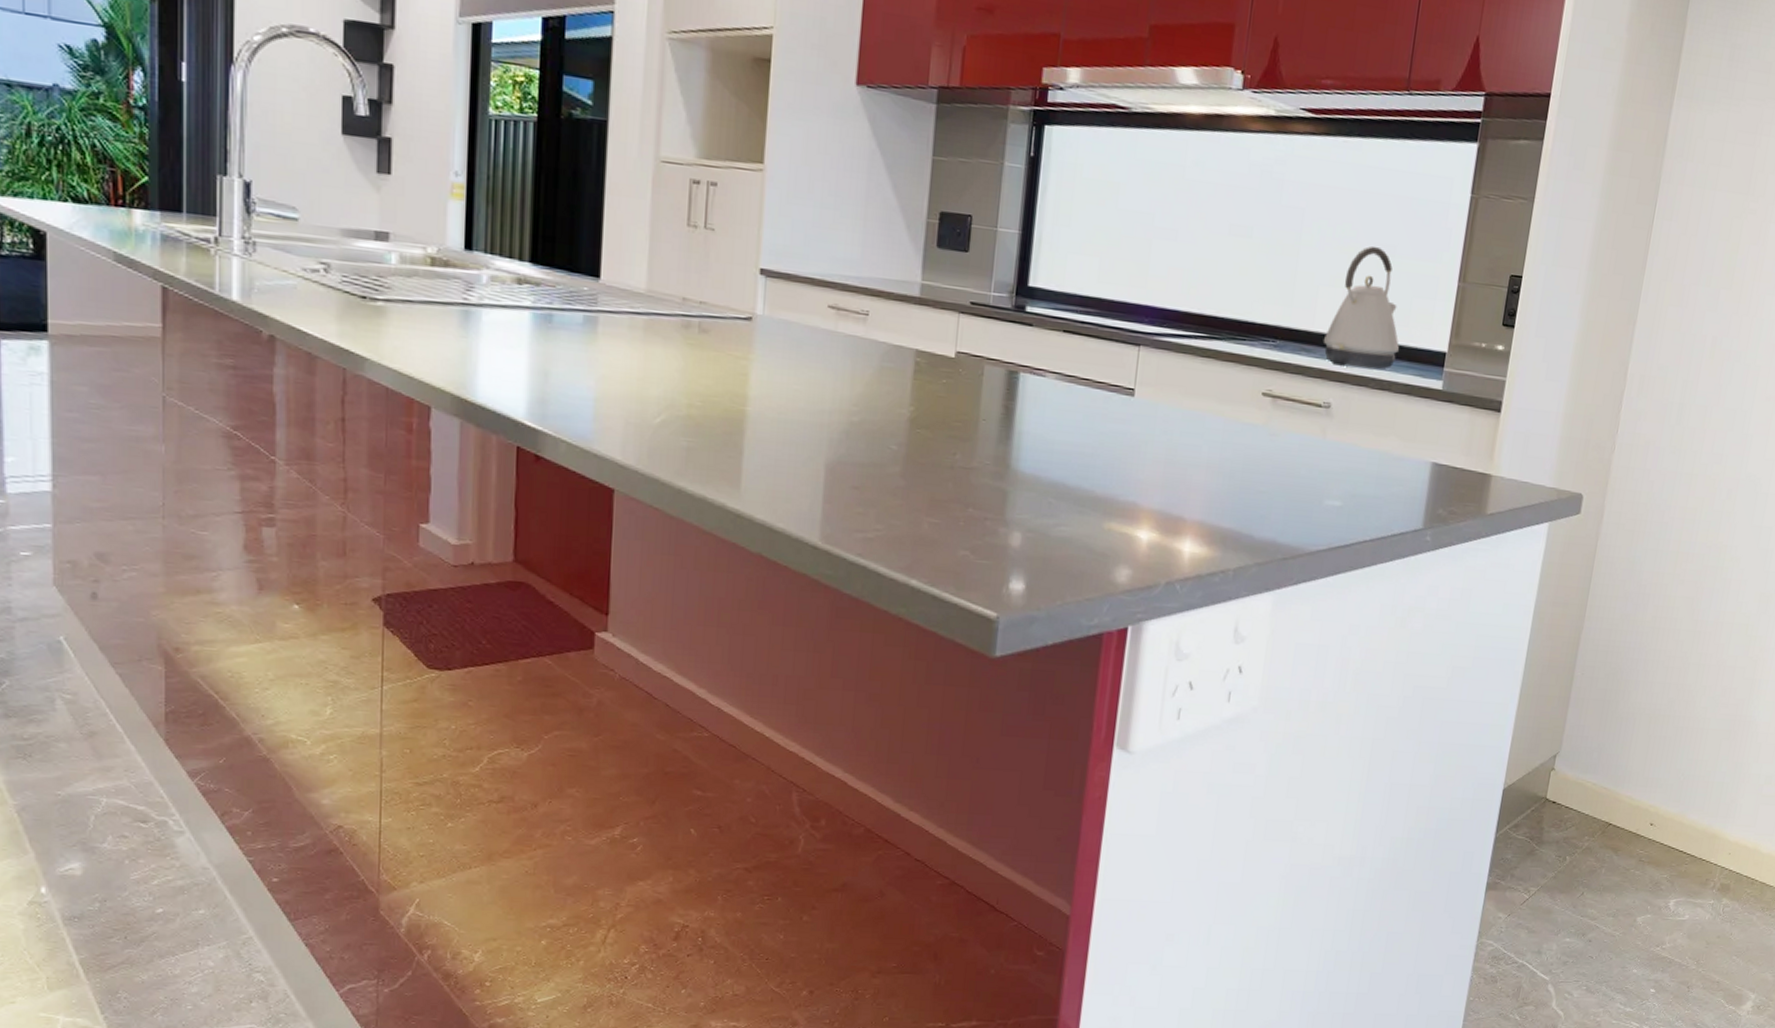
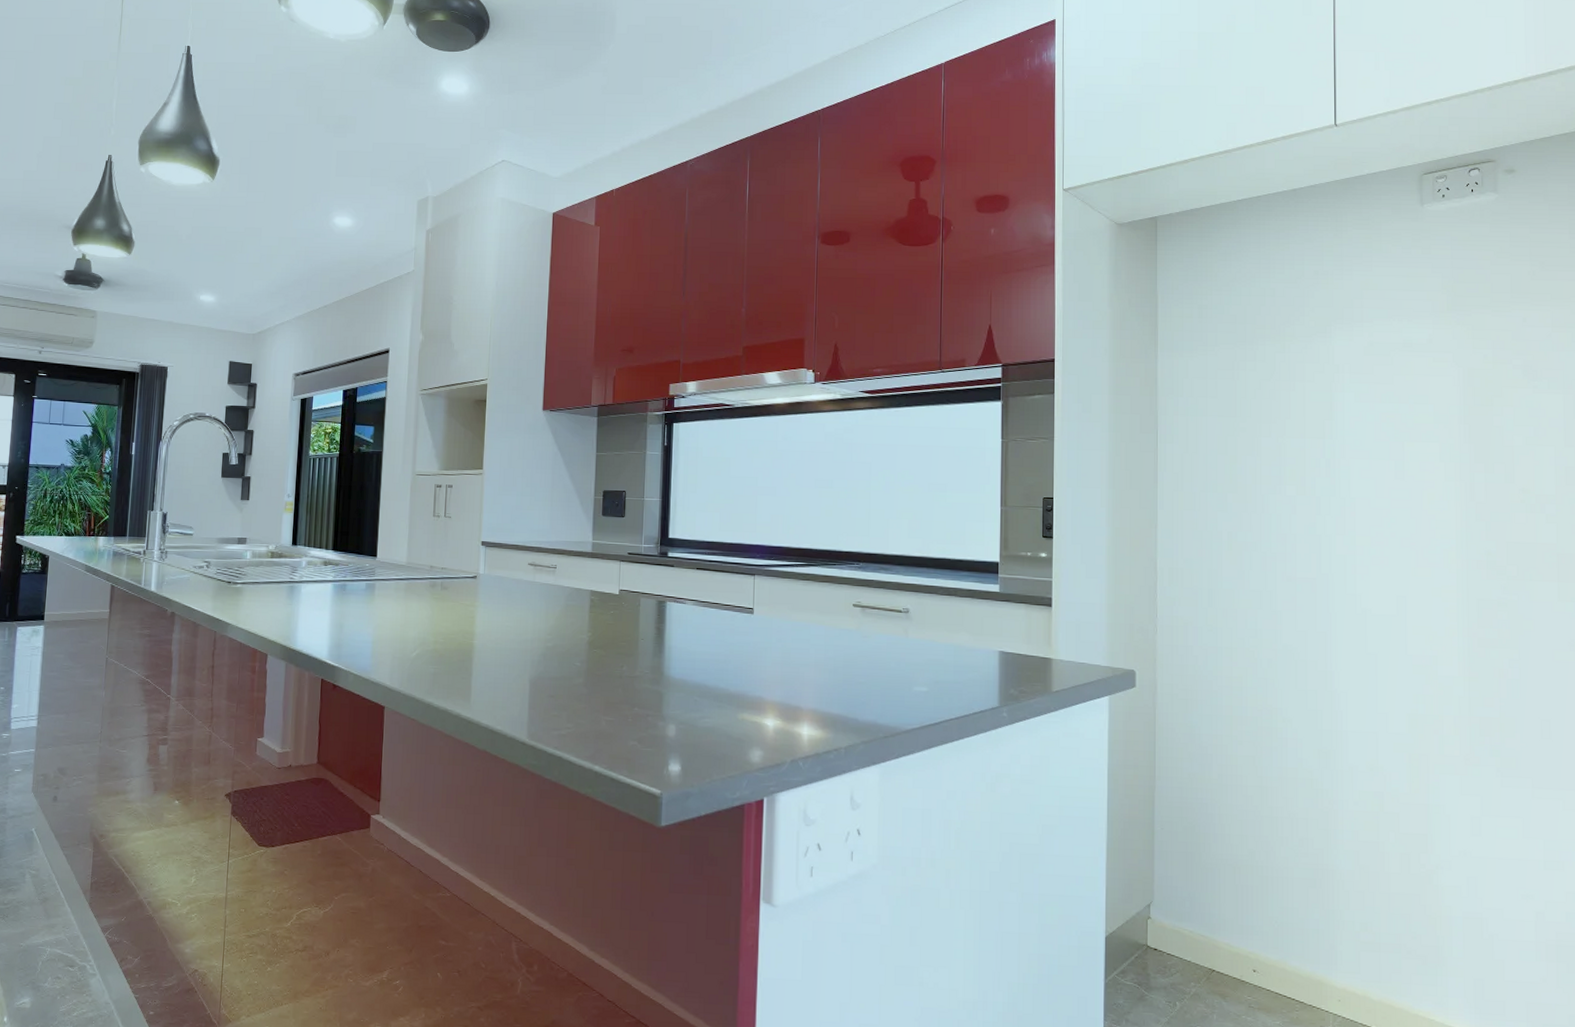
kettle: present [1323,245,1399,370] -> none [897,485,959,580]

